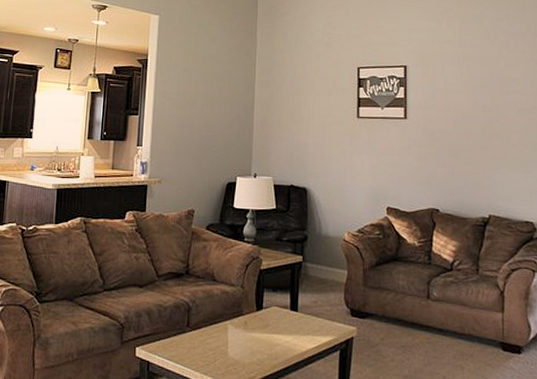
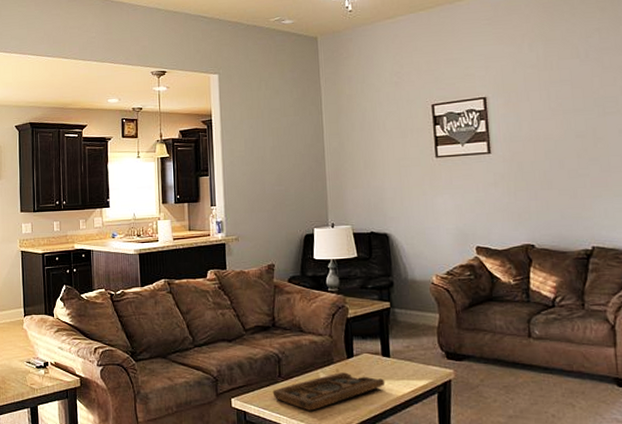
decorative tray: none [179,325,291,364] -> present [272,372,385,411]

